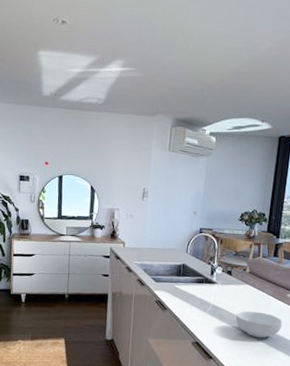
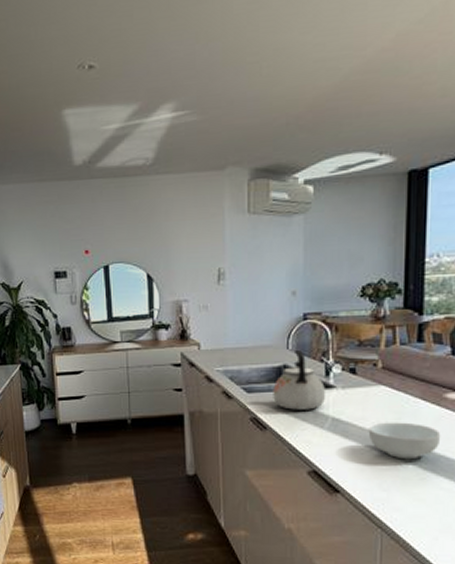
kettle: none [173,254,210,298] -> present [273,350,326,410]

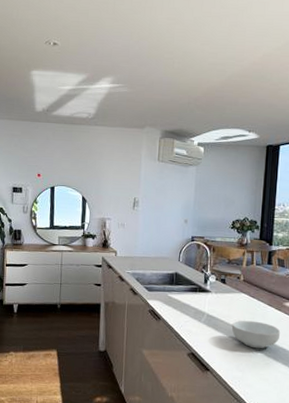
kettle: present [273,350,326,410] -> none [166,263,204,307]

